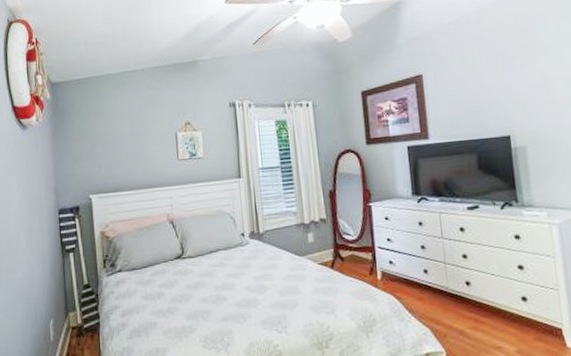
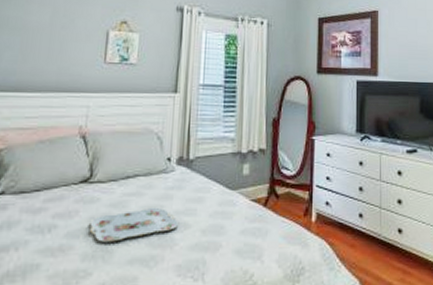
serving tray: none [188,275,258,305] -> present [89,208,178,242]

